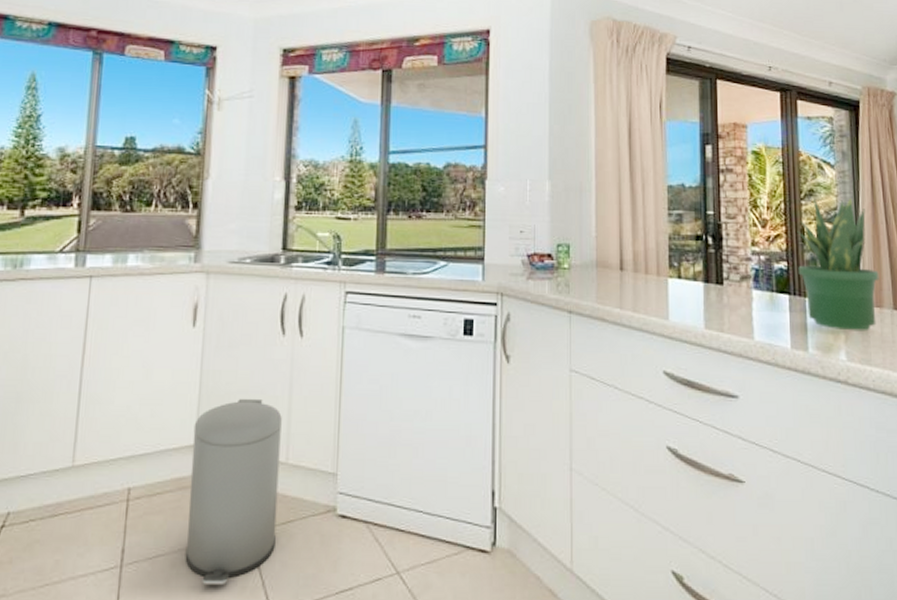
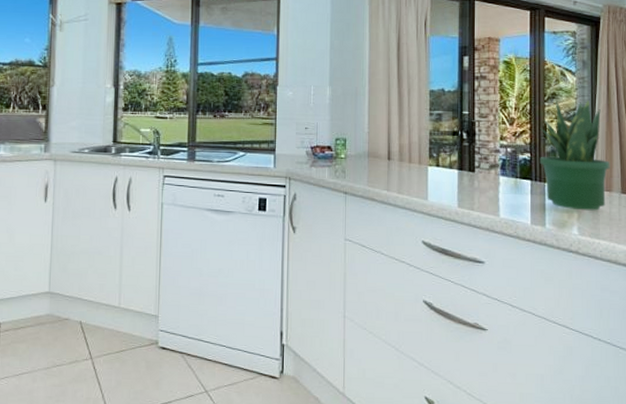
pedal bin: present [185,398,282,586] -> none [43,257,115,397]

